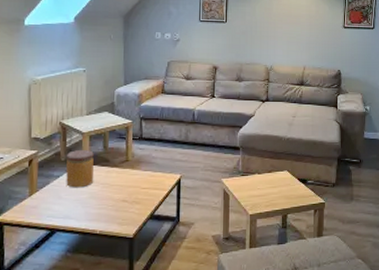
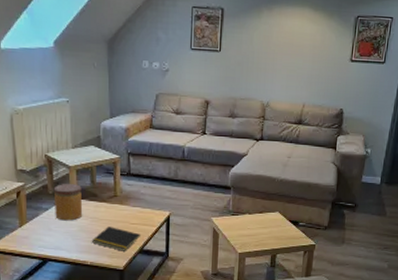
notepad: none [101,192,152,218] -> present [91,227,141,251]

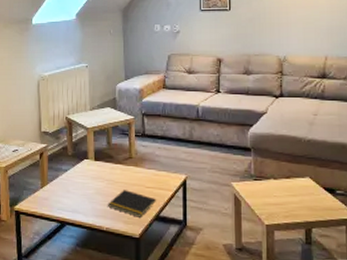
jar: present [53,184,83,221] -> none [72,145,99,183]

